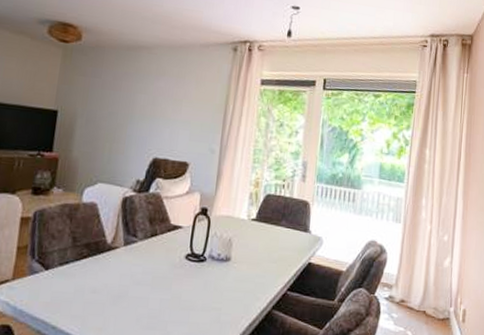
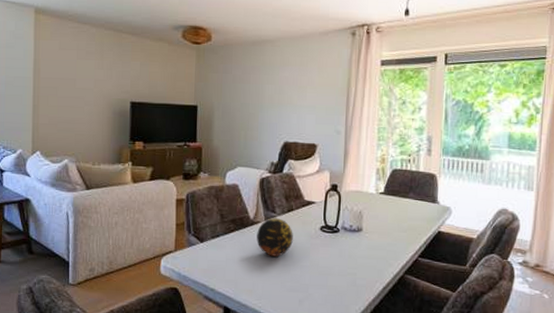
decorative orb: none [112,243,155,288] -> present [257,218,293,257]

